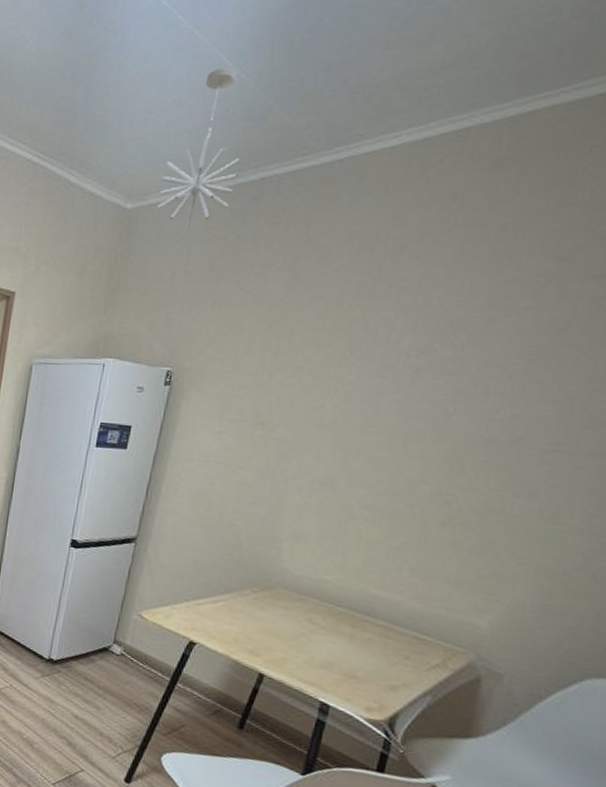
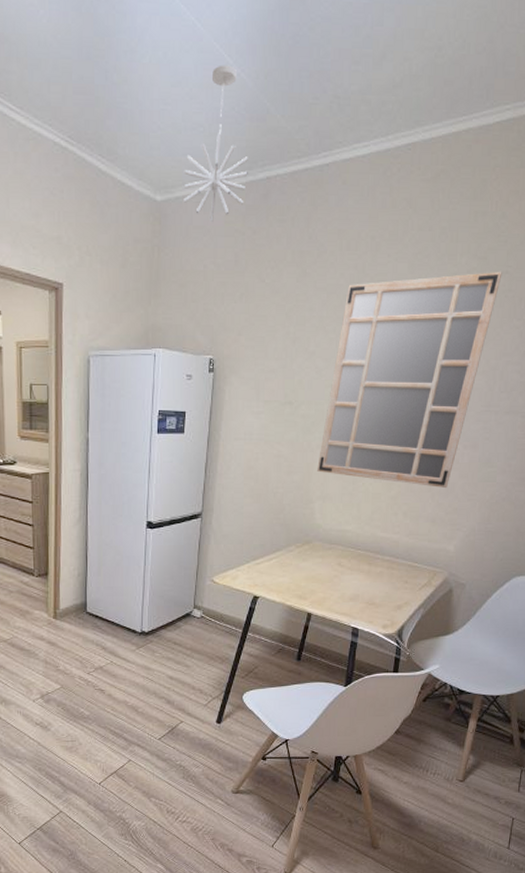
mirror: none [290,274,596,546] -> present [317,271,502,489]

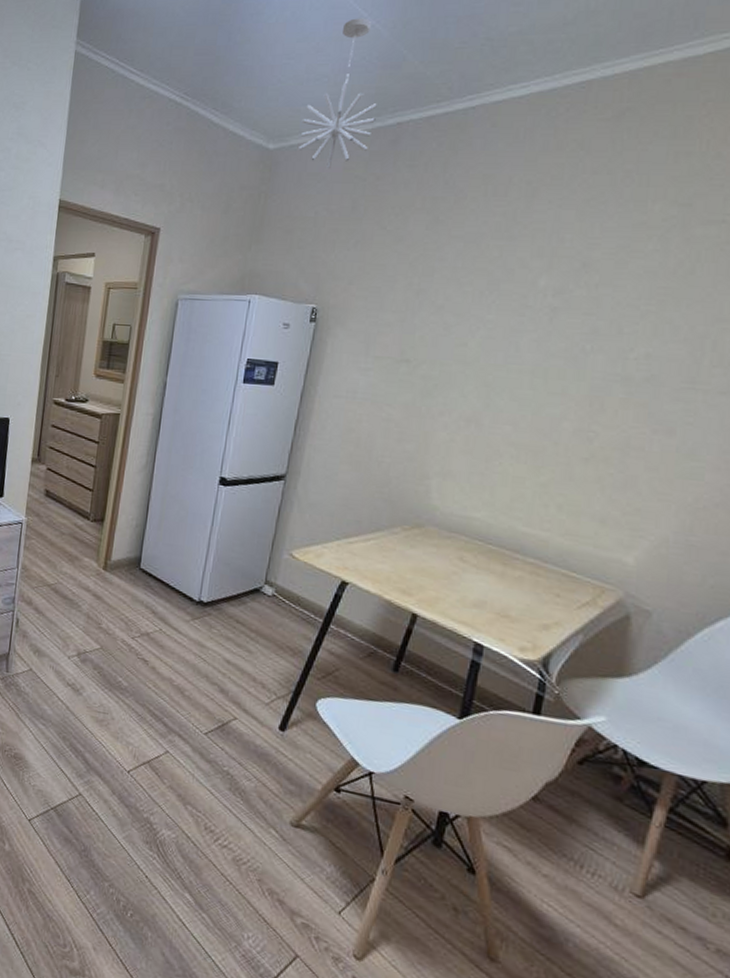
mirror: present [317,271,502,489] -> none [437,219,716,482]

